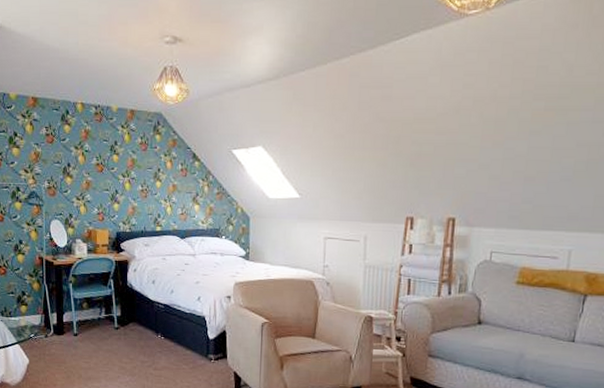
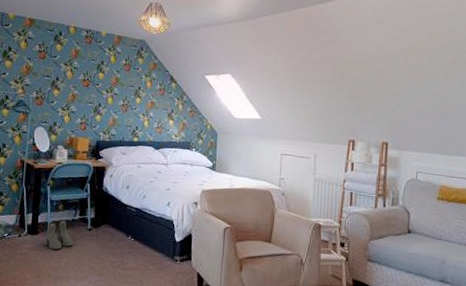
boots: none [71,318,101,350] -> present [45,220,73,250]

